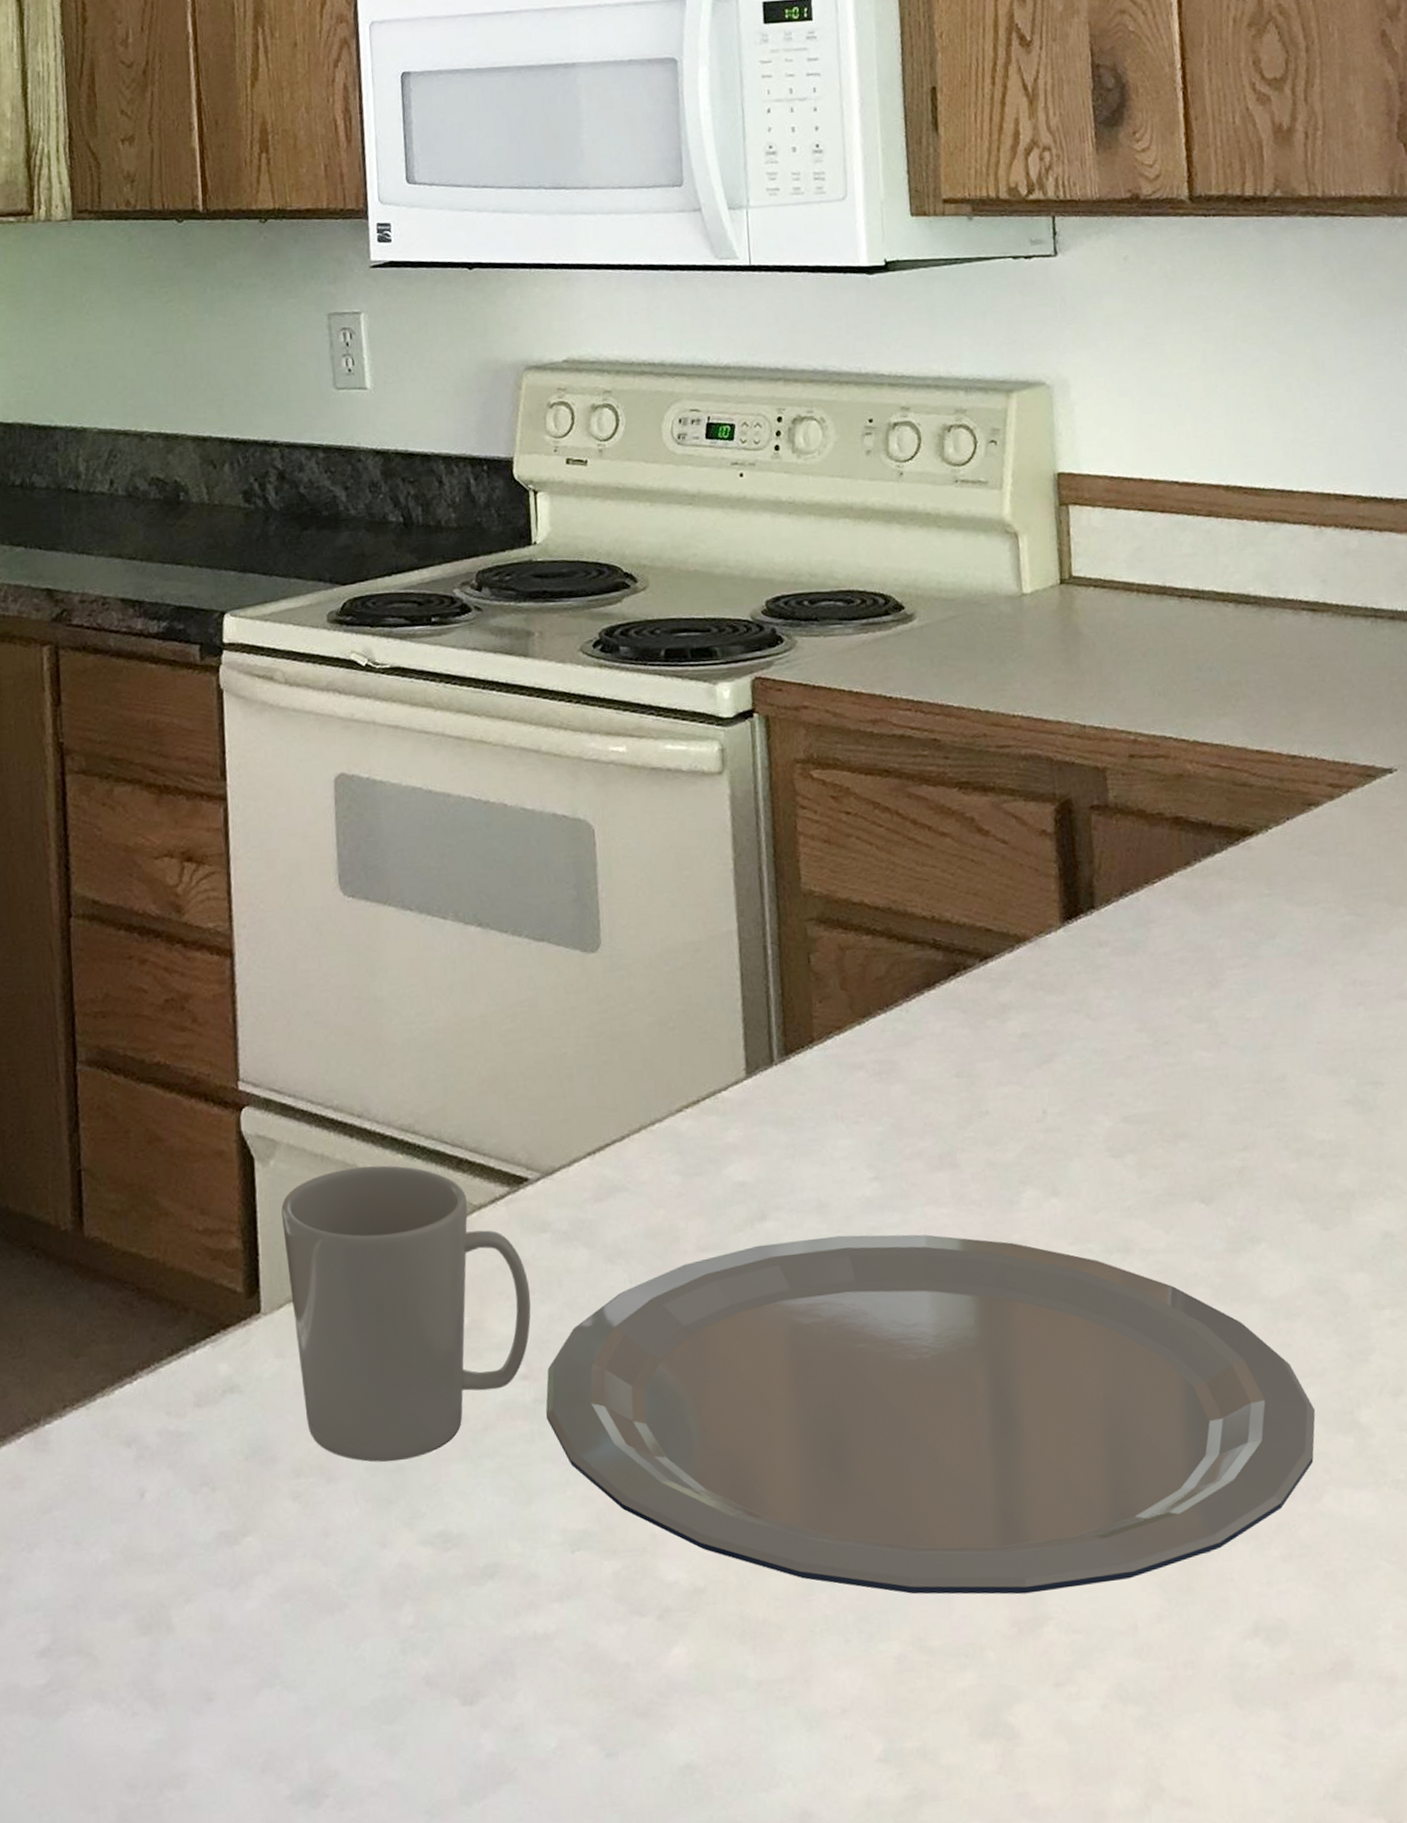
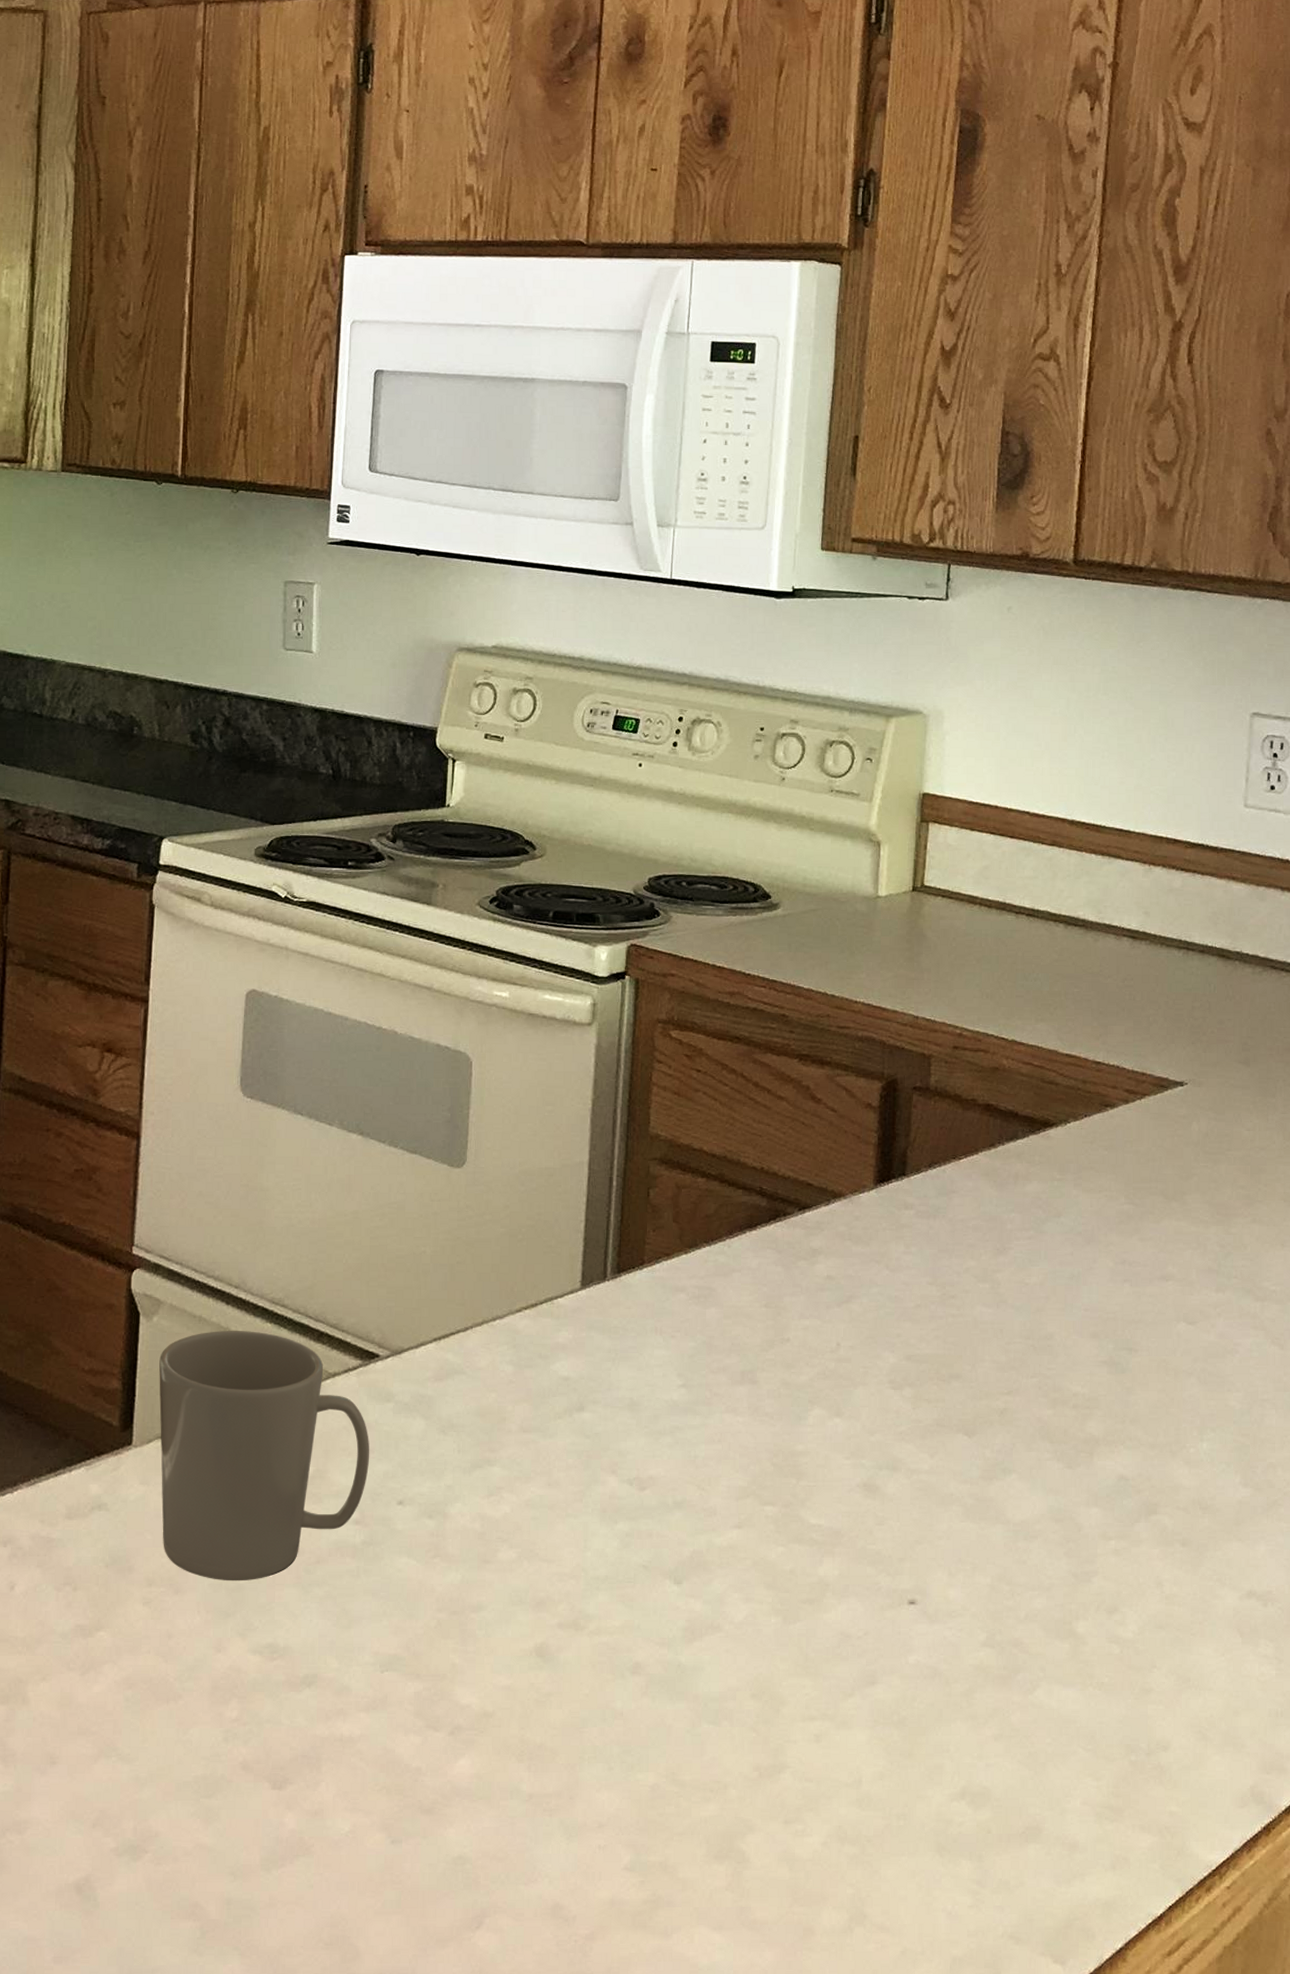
plate: present [545,1234,1316,1595] -> none [372,1431,1039,1745]

